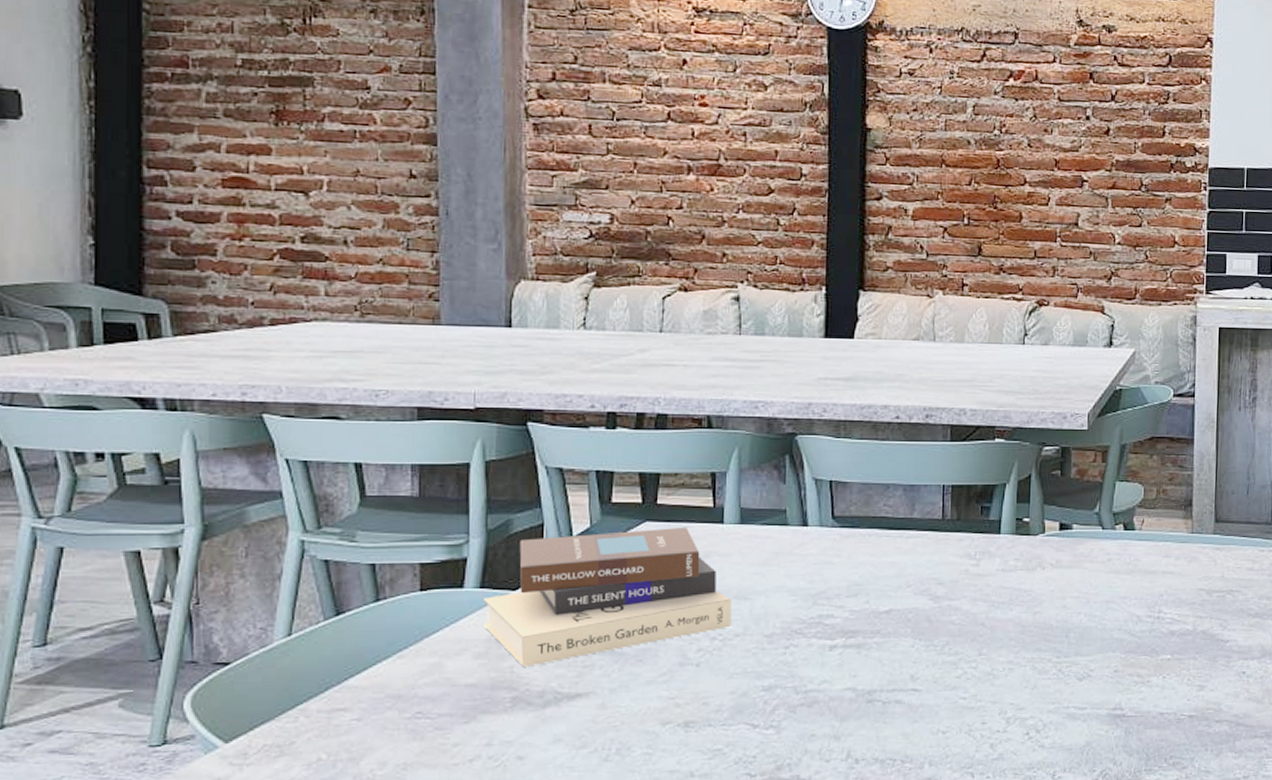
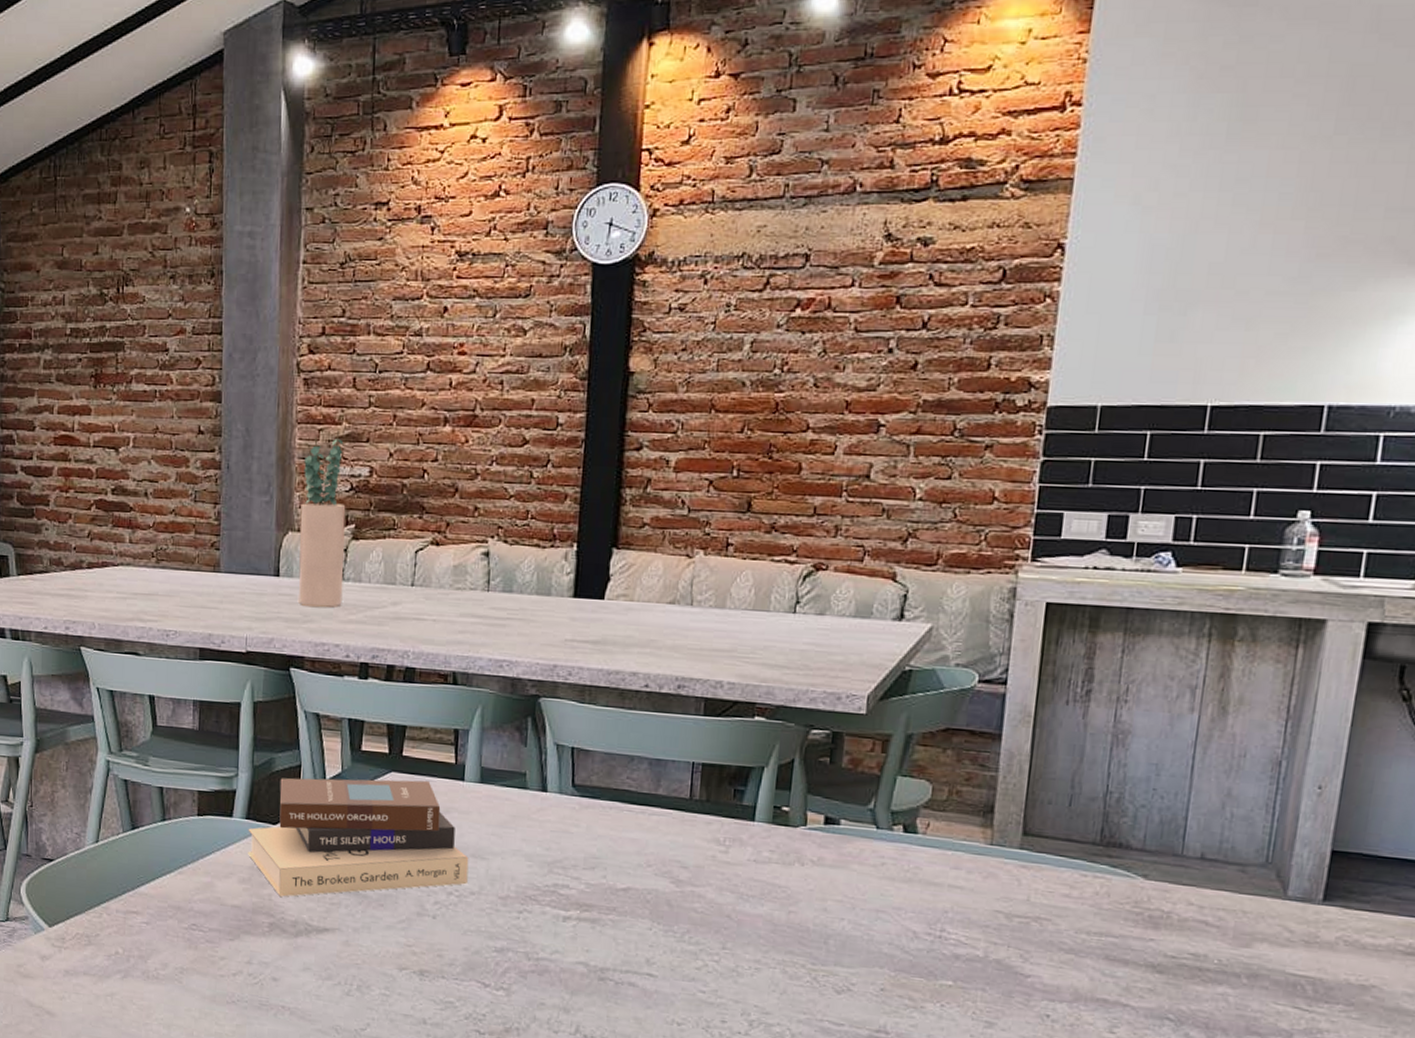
vase: none [533,176,586,358] -> present [298,430,346,609]

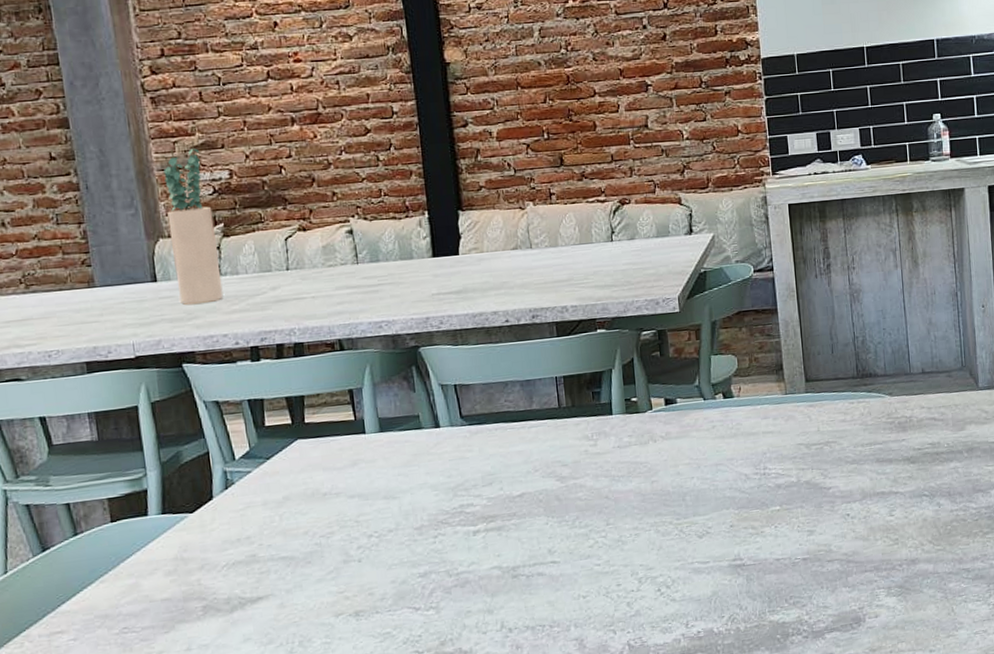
books: present [248,778,469,897] -> none [165,441,384,579]

